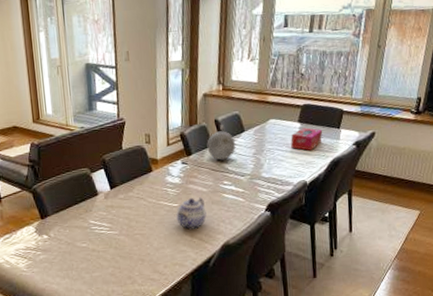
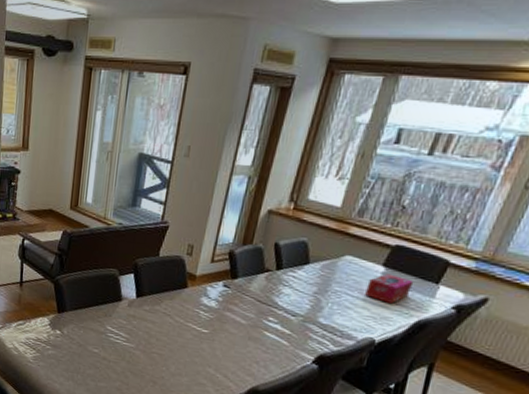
teapot: present [176,197,207,230] -> none [202,327,240,364]
decorative ball: present [207,125,236,161] -> none [257,250,295,293]

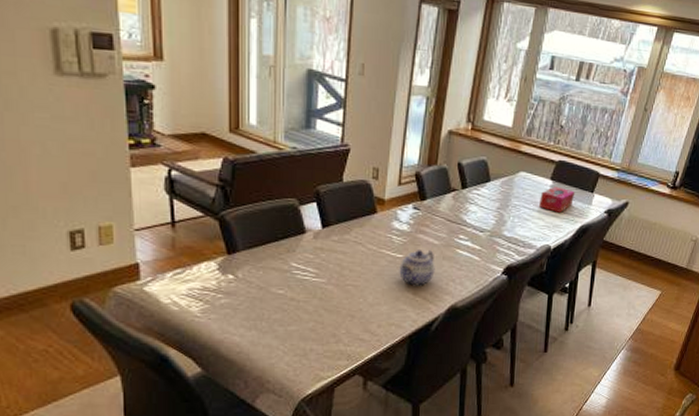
teapot: none [202,327,240,364] -> present [399,250,435,286]

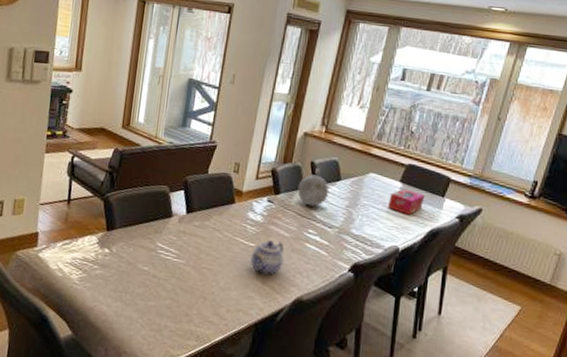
decorative ball: none [445,170,479,211] -> present [297,168,329,207]

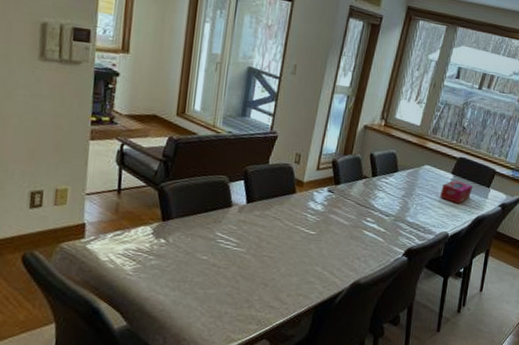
teapot: present [250,240,284,276] -> none [310,228,343,262]
decorative ball: present [297,168,329,207] -> none [357,160,387,197]

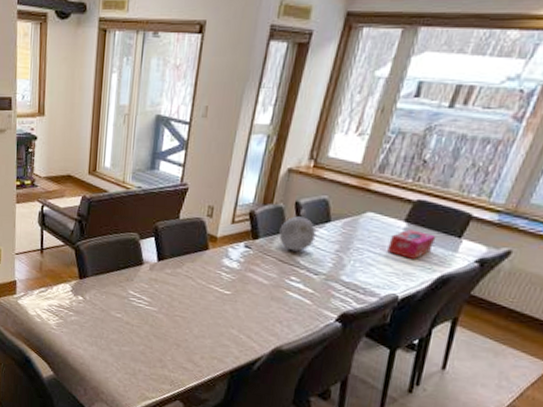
decorative ball: none [357,160,387,197] -> present [278,209,317,252]

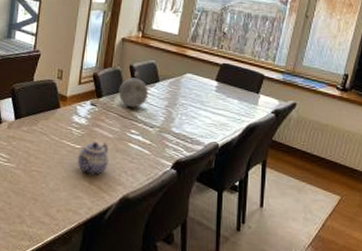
teapot: none [225,288,263,325] -> present [77,142,109,176]
tissue box: present [387,229,437,259] -> none [206,87,241,112]

